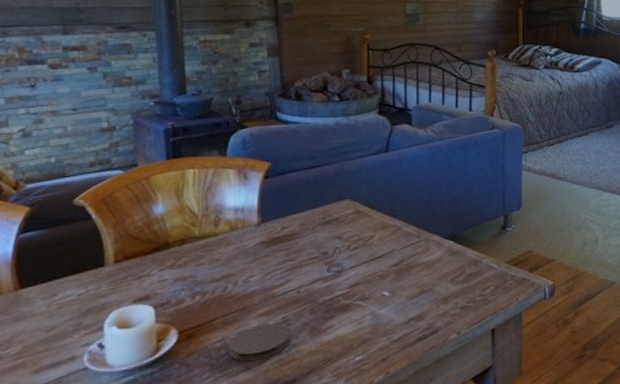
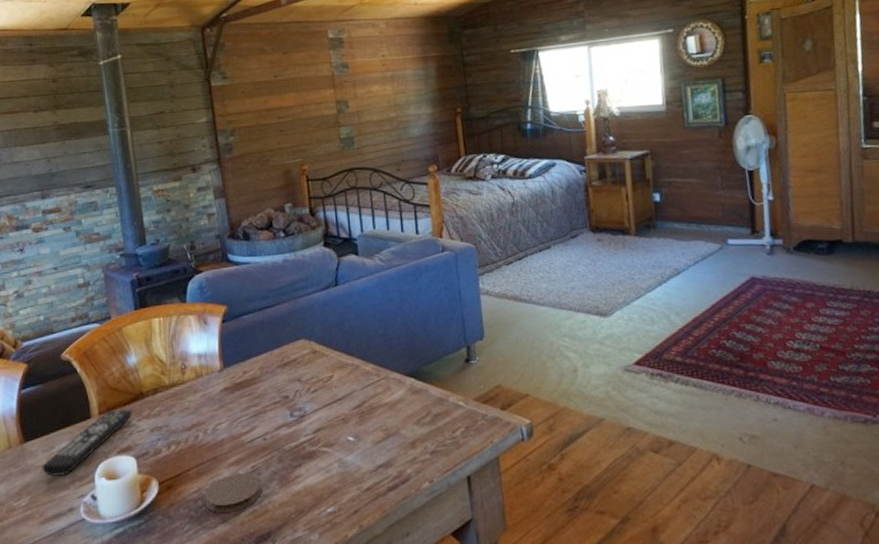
remote control: none [40,258,154,325] -> present [42,409,132,477]

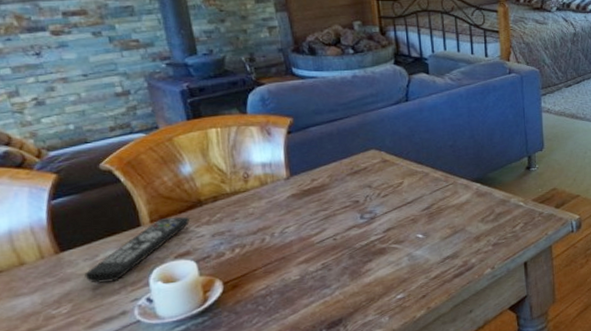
coaster: present [204,473,261,513] -> none [272,270,332,306]

